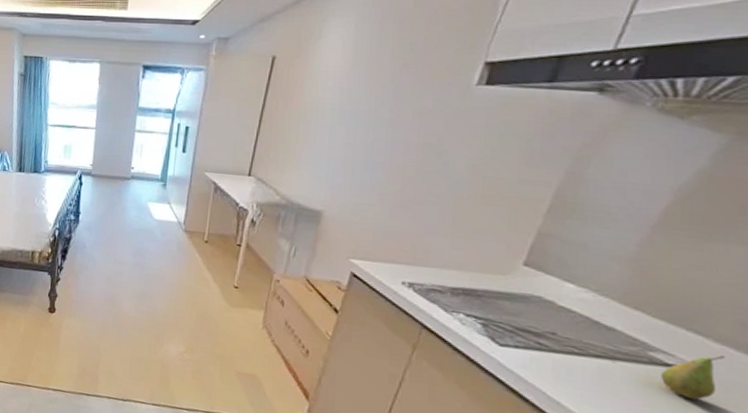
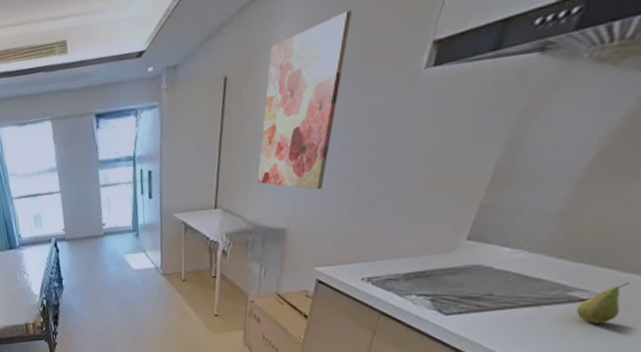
wall art: none [295,21,403,180] -> present [257,11,351,190]

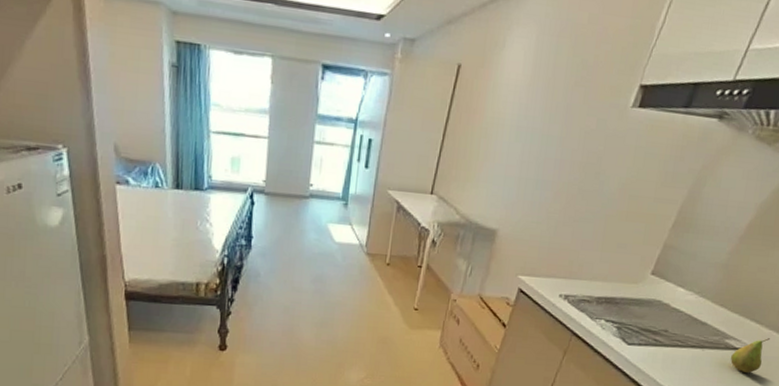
wall art: present [257,11,351,190] -> none [475,36,578,198]

